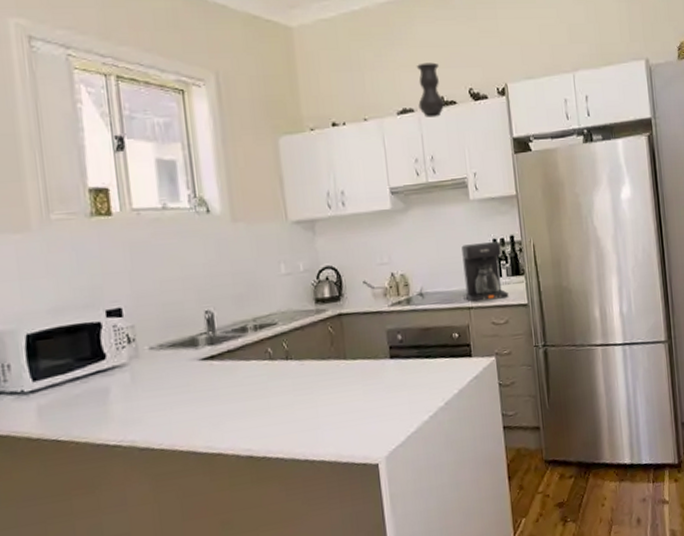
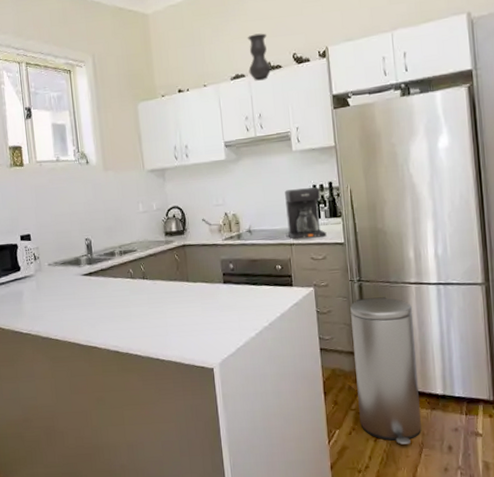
pedal bin: none [535,362,611,525] -> present [350,297,422,445]

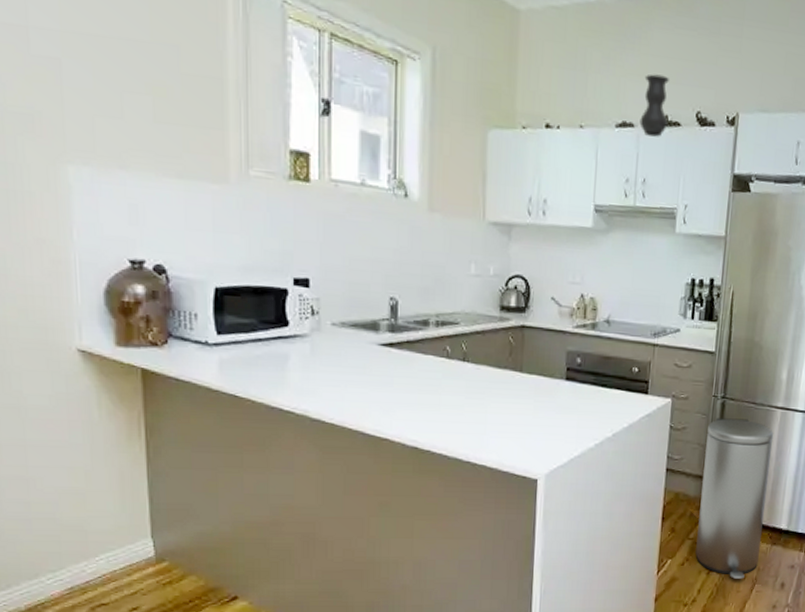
coffee maker: present [285,187,327,240] -> none [652,279,699,343]

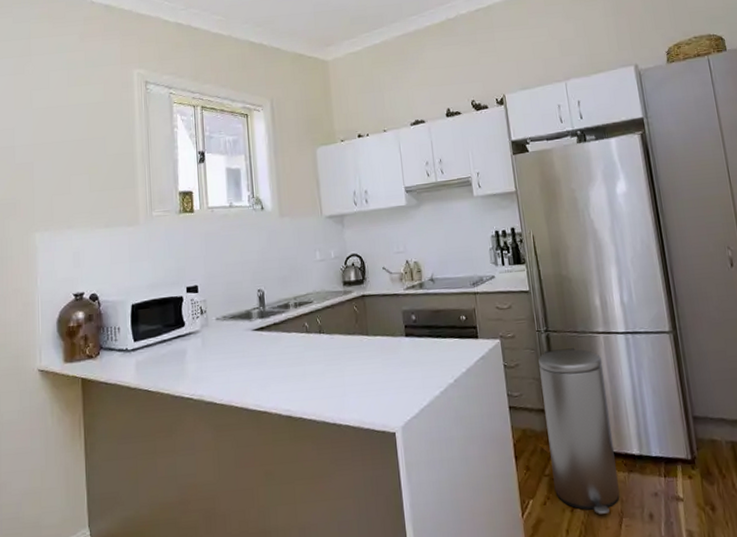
vase: present [639,74,669,137] -> none [426,81,451,127]

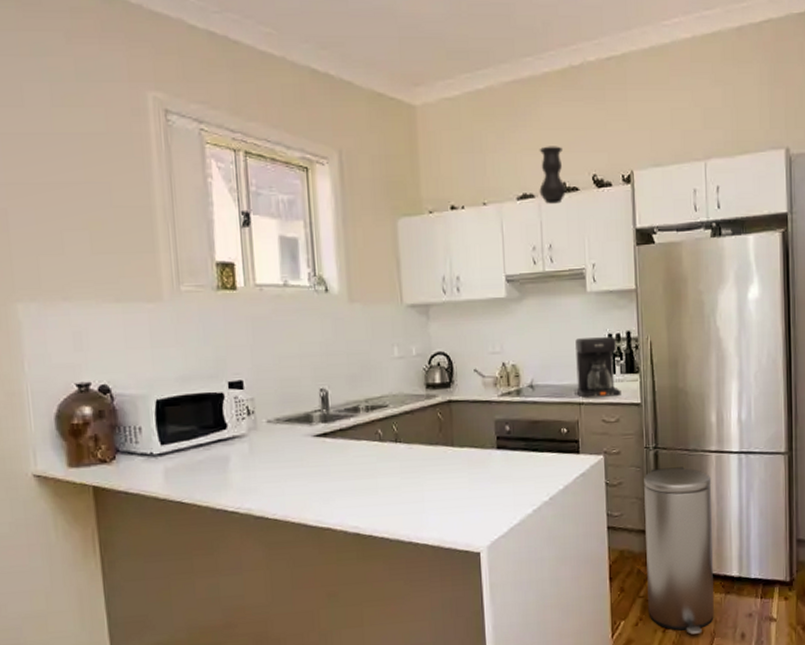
vase: none [426,81,451,127] -> present [539,146,567,204]
coffee maker: none [467,233,511,289] -> present [575,336,621,399]

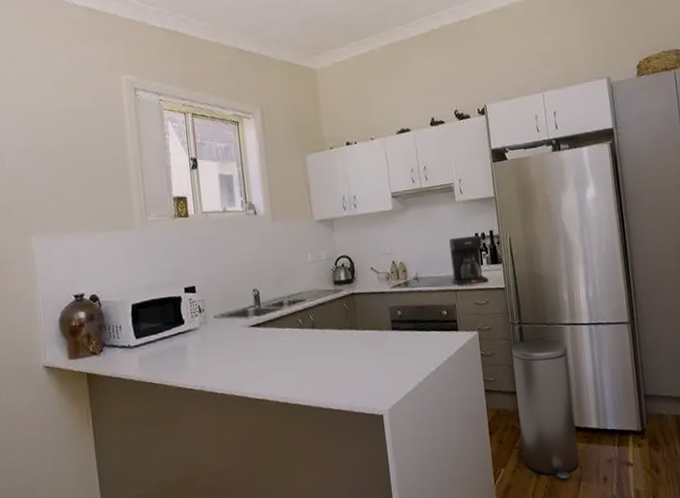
vase: present [539,146,567,204] -> none [411,90,435,135]

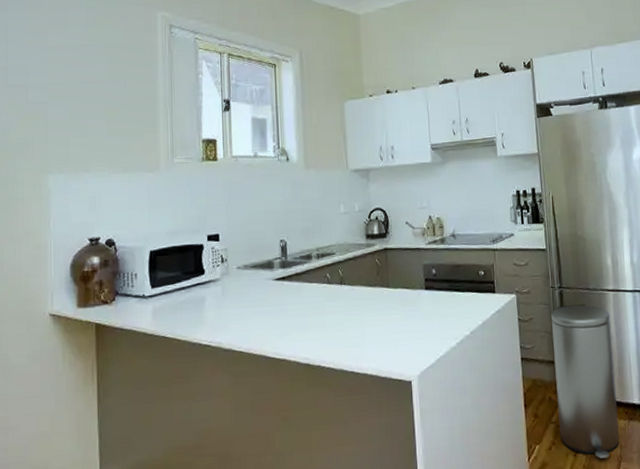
coffee maker: present [449,235,489,287] -> none [489,192,529,246]

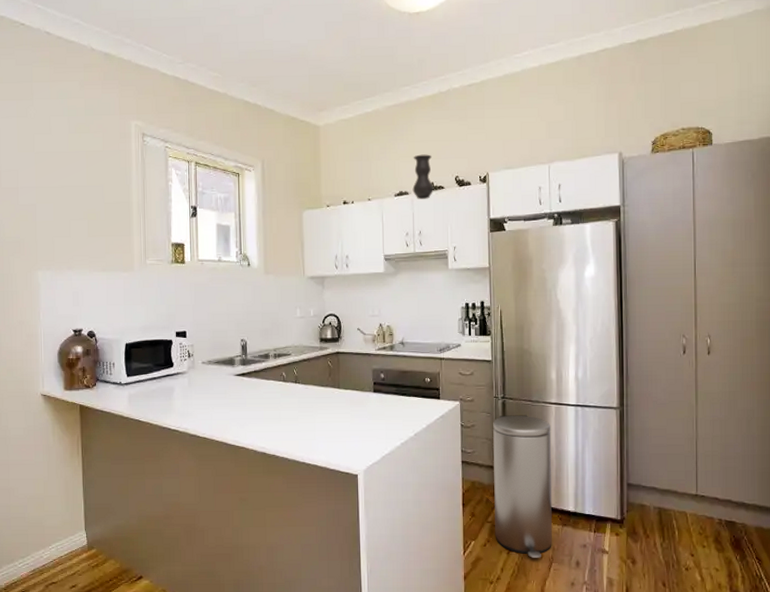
vase: none [456,41,479,87] -> present [412,154,434,199]

